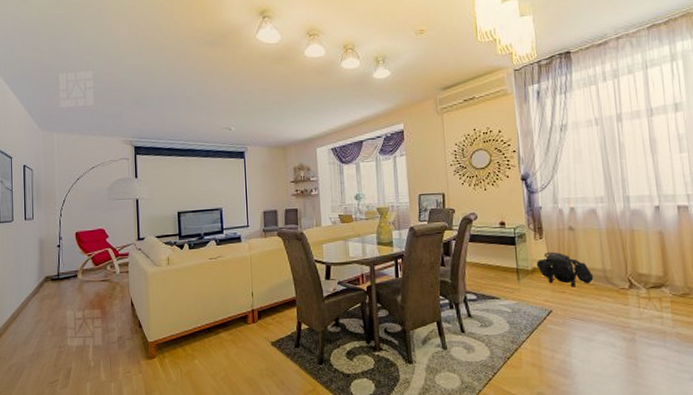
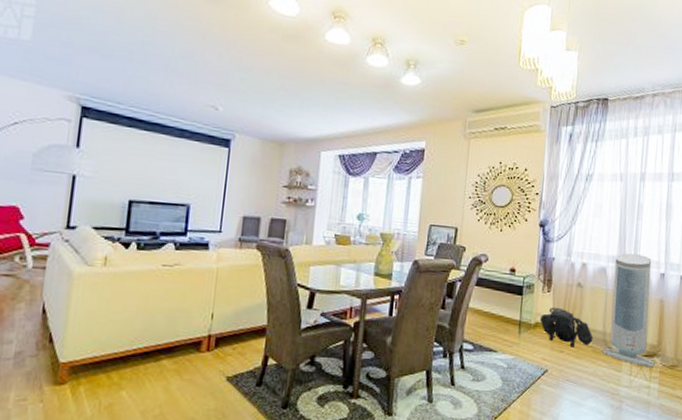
air purifier: none [604,191,664,298] -> present [601,253,655,367]

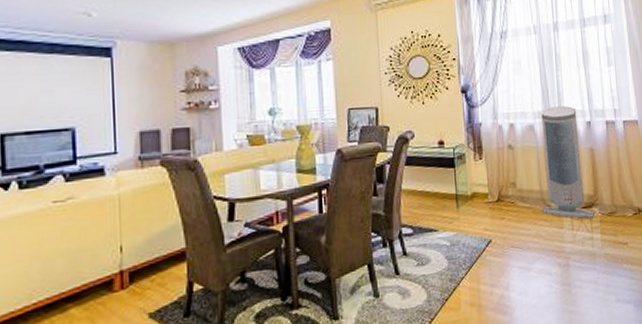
backpack: present [540,307,593,347] -> none [476,173,532,212]

